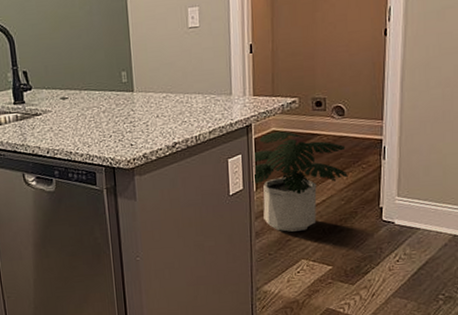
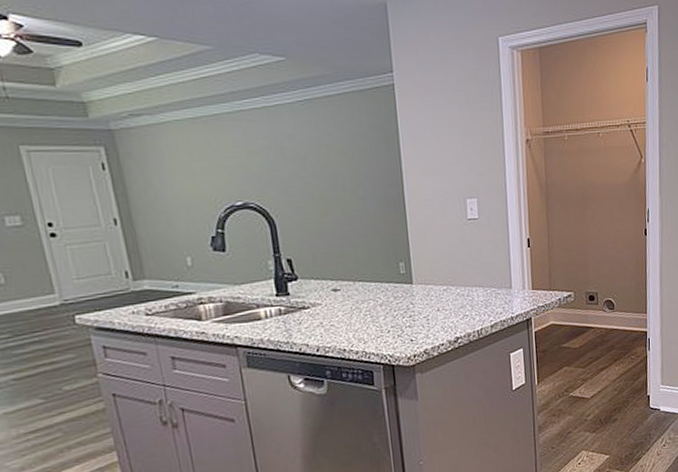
potted plant: present [252,131,348,232] -> none [534,324,620,424]

